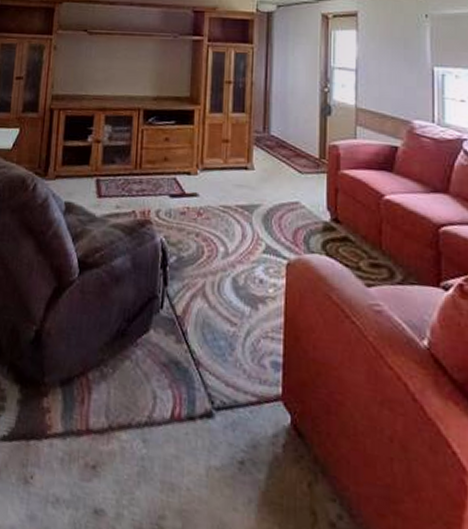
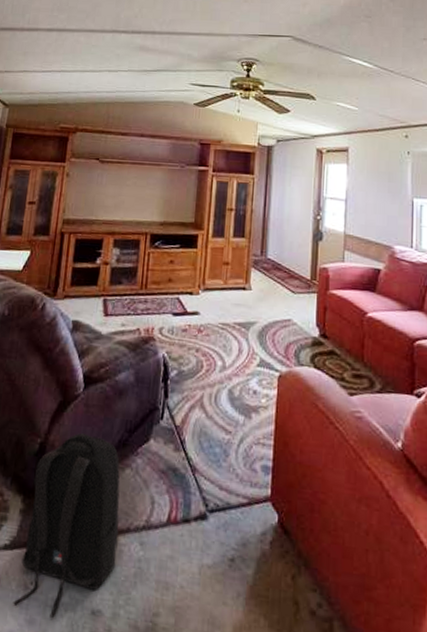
backpack: none [13,321,120,515] -> present [13,433,120,618]

